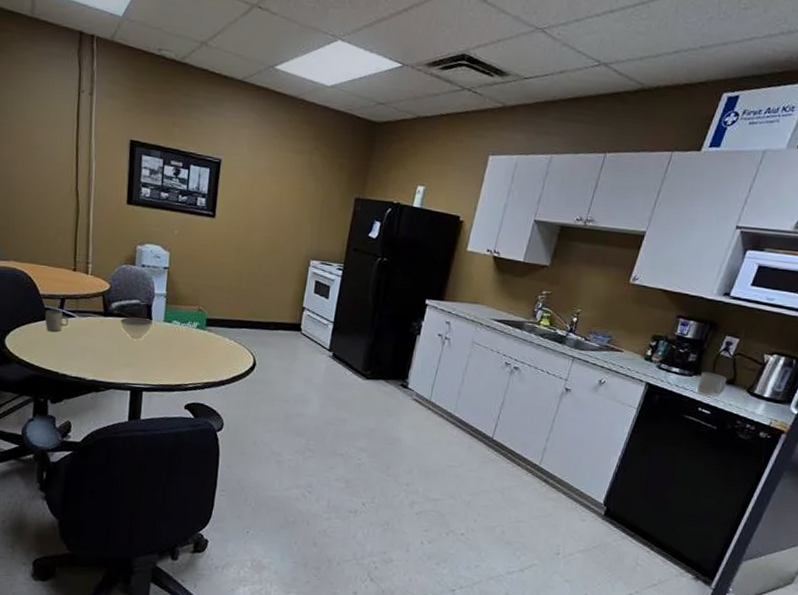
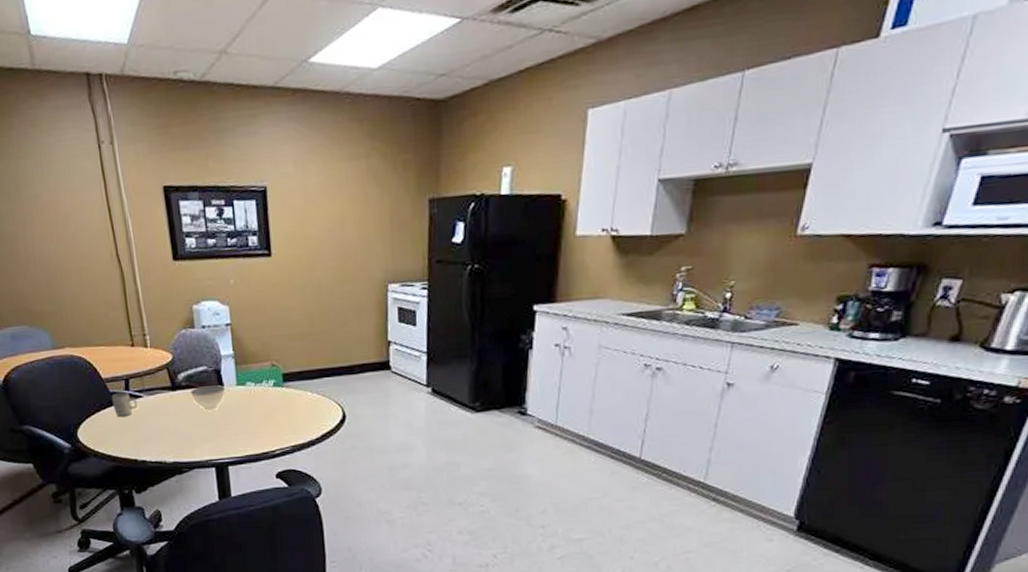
mug: present [696,371,727,398] -> none [906,330,949,363]

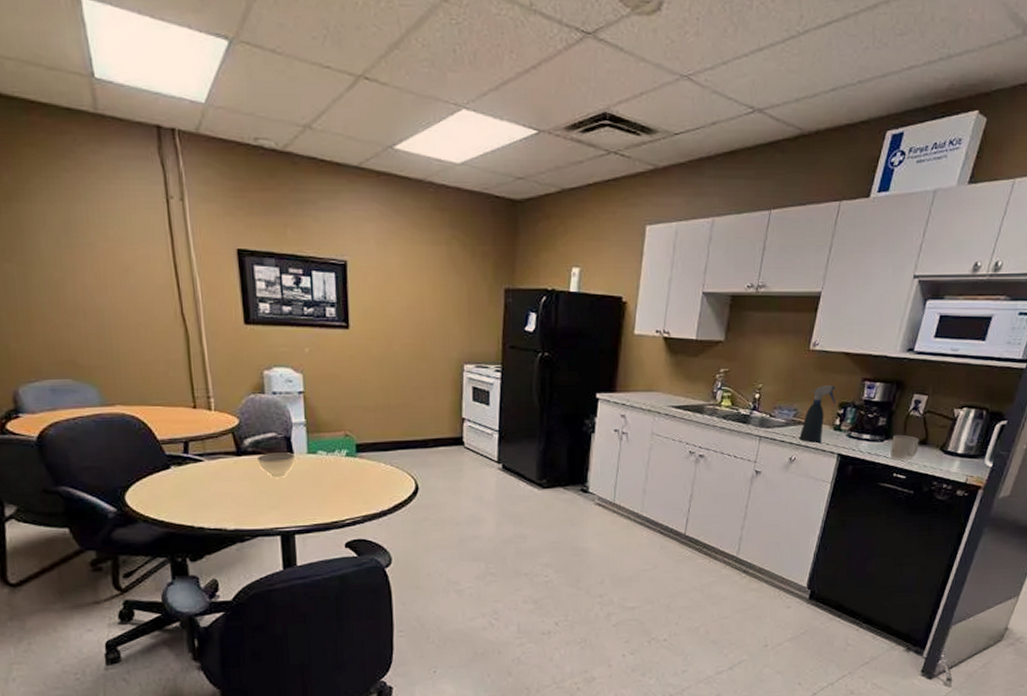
mug: present [111,392,139,417] -> none [167,455,198,480]
spray bottle: none [783,276,833,348] -> present [799,386,836,444]
mug: none [906,330,949,363] -> present [889,434,919,461]

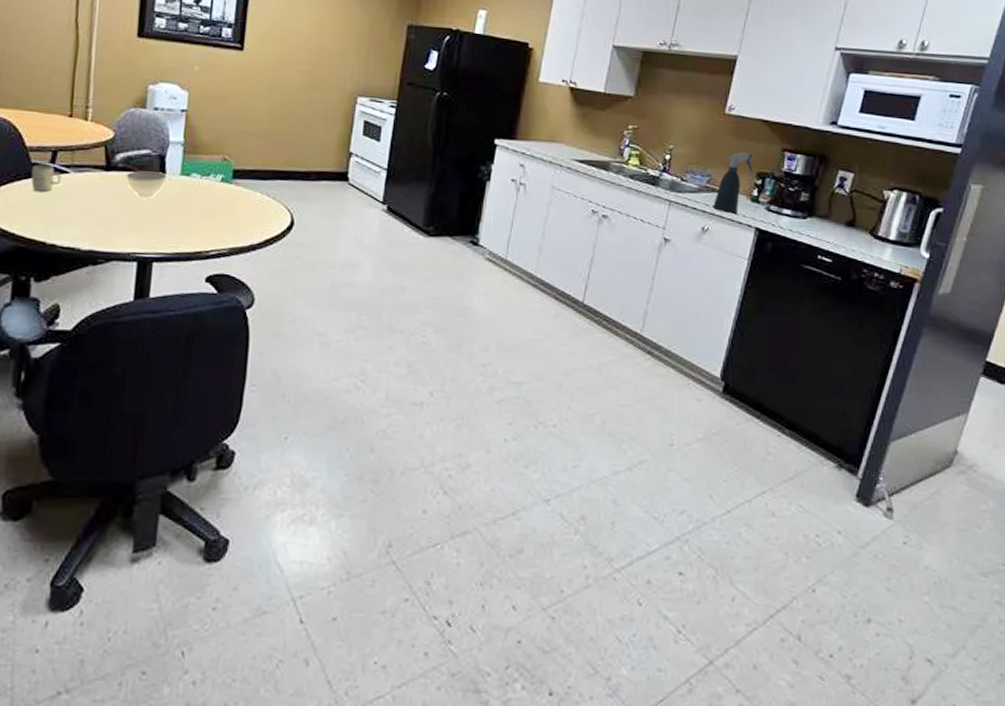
mug: none [167,455,198,480] -> present [30,164,62,192]
mug: present [889,434,919,461] -> none [813,212,846,243]

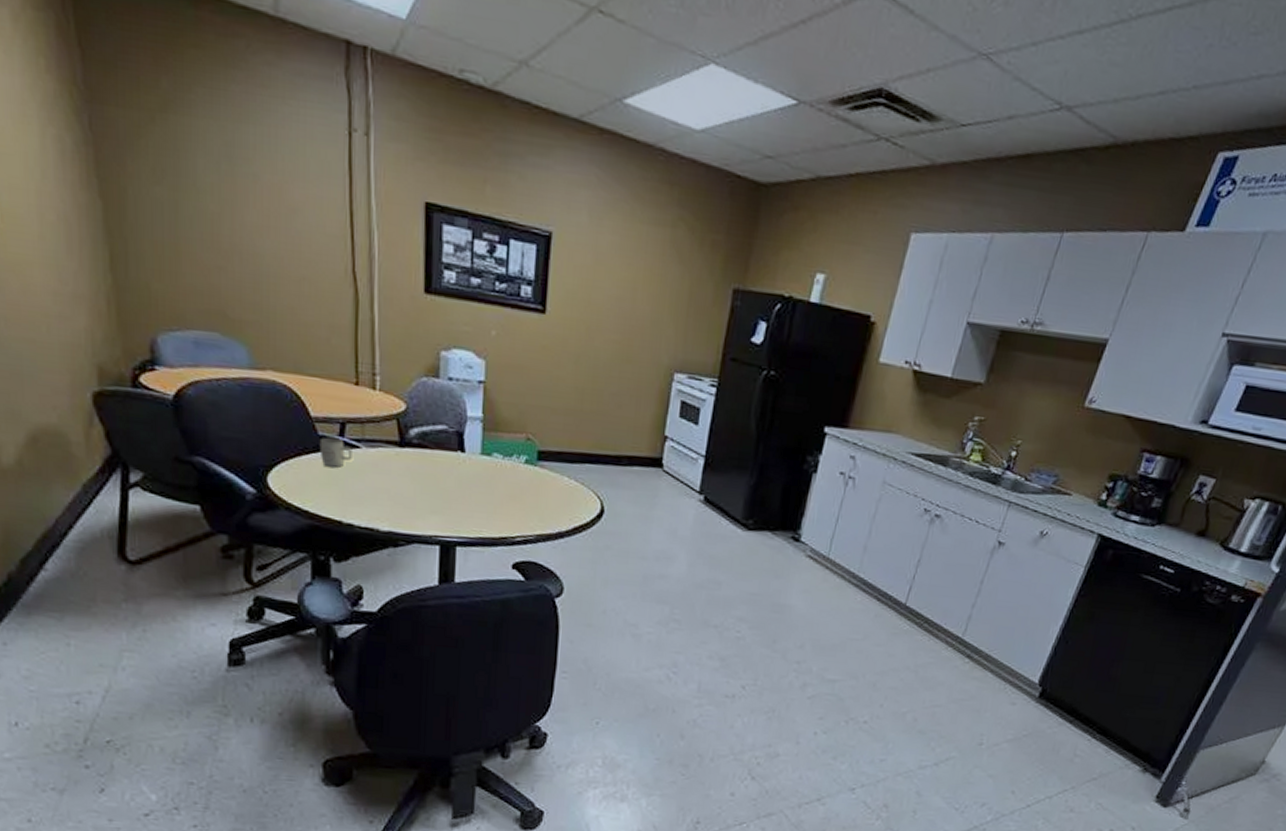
bowl: present [127,171,168,198] -> none [423,448,467,479]
spray bottle: present [713,152,754,215] -> none [1055,451,1108,519]

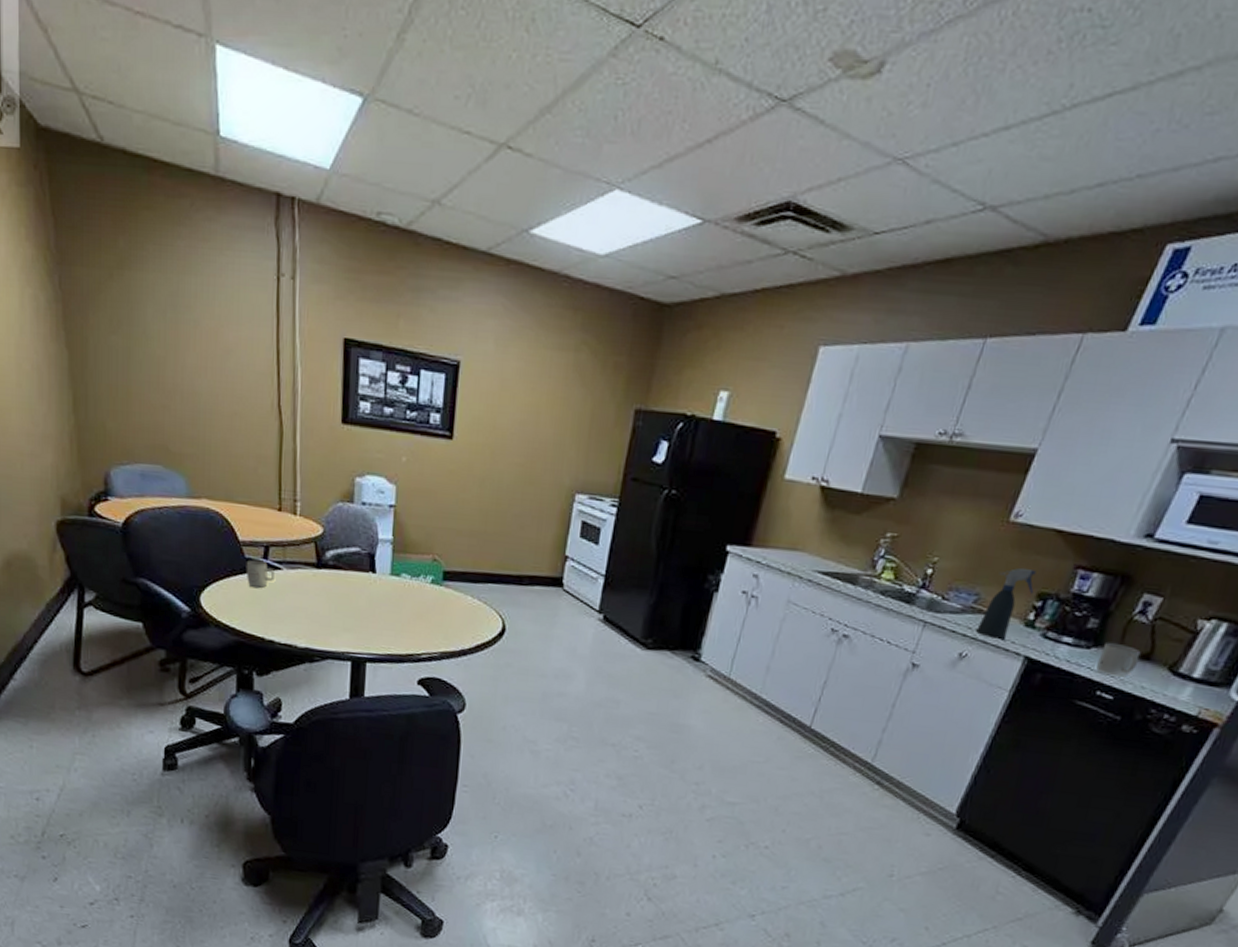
spray bottle: none [1055,451,1108,519] -> present [976,568,1037,640]
mug: none [1158,520,1197,553] -> present [1095,642,1141,678]

